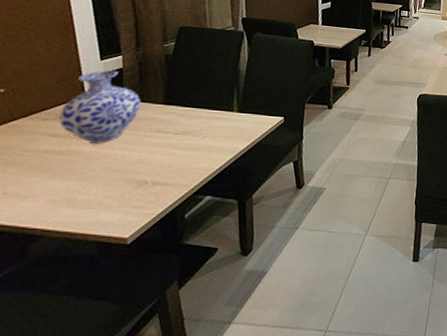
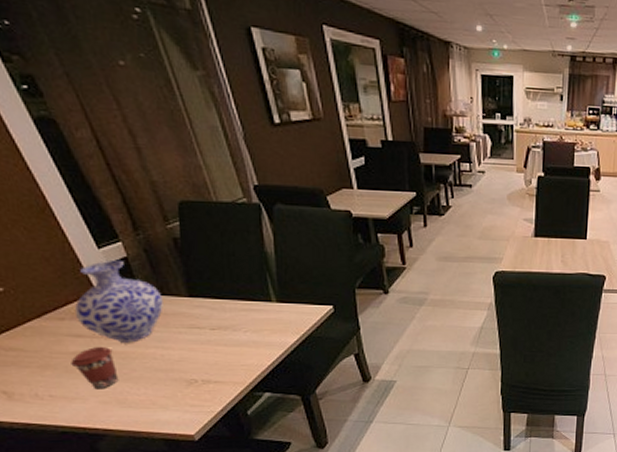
coffee cup: none [36,146,80,188] -> present [71,347,119,390]

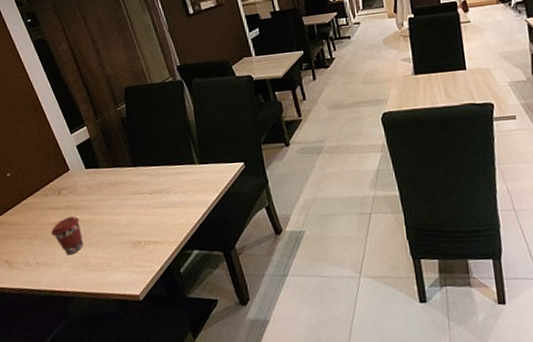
vase: present [75,259,163,343] -> none [55,141,115,212]

